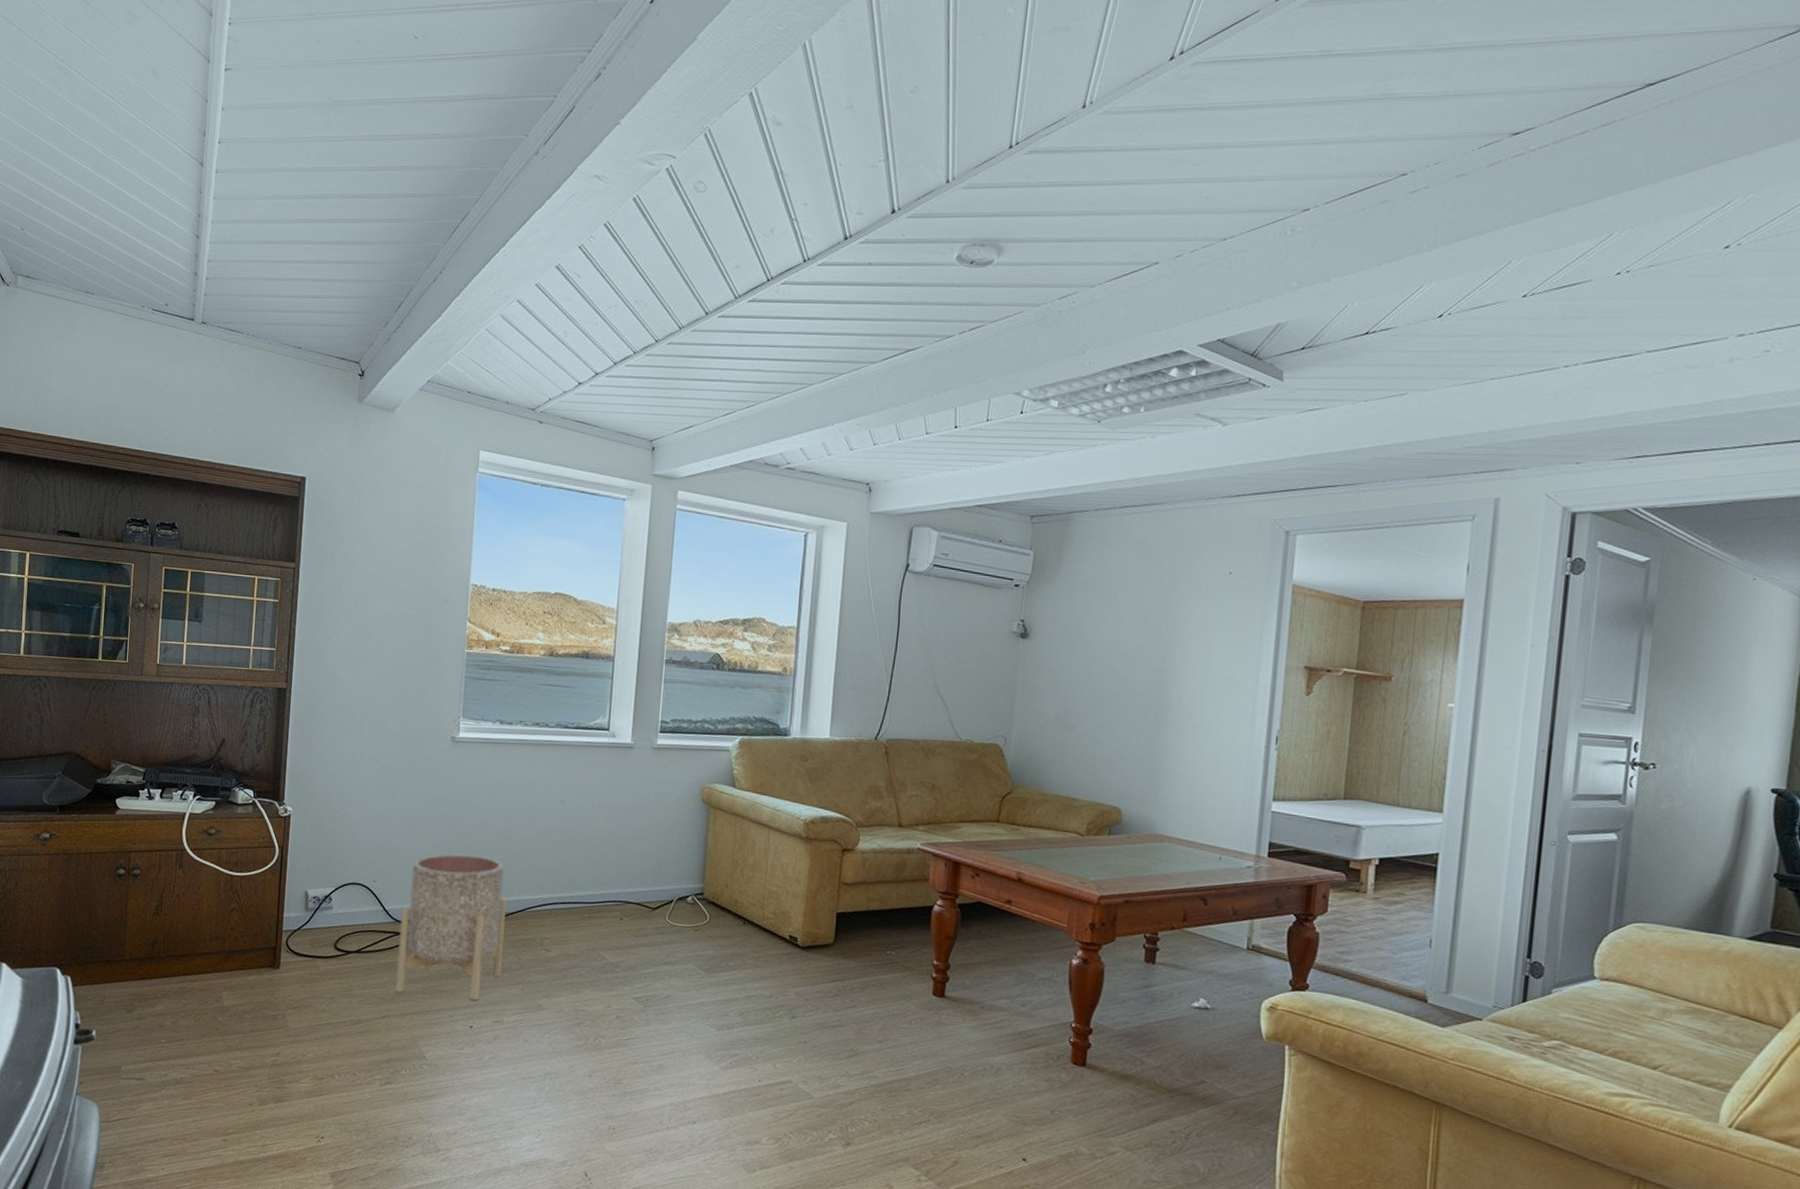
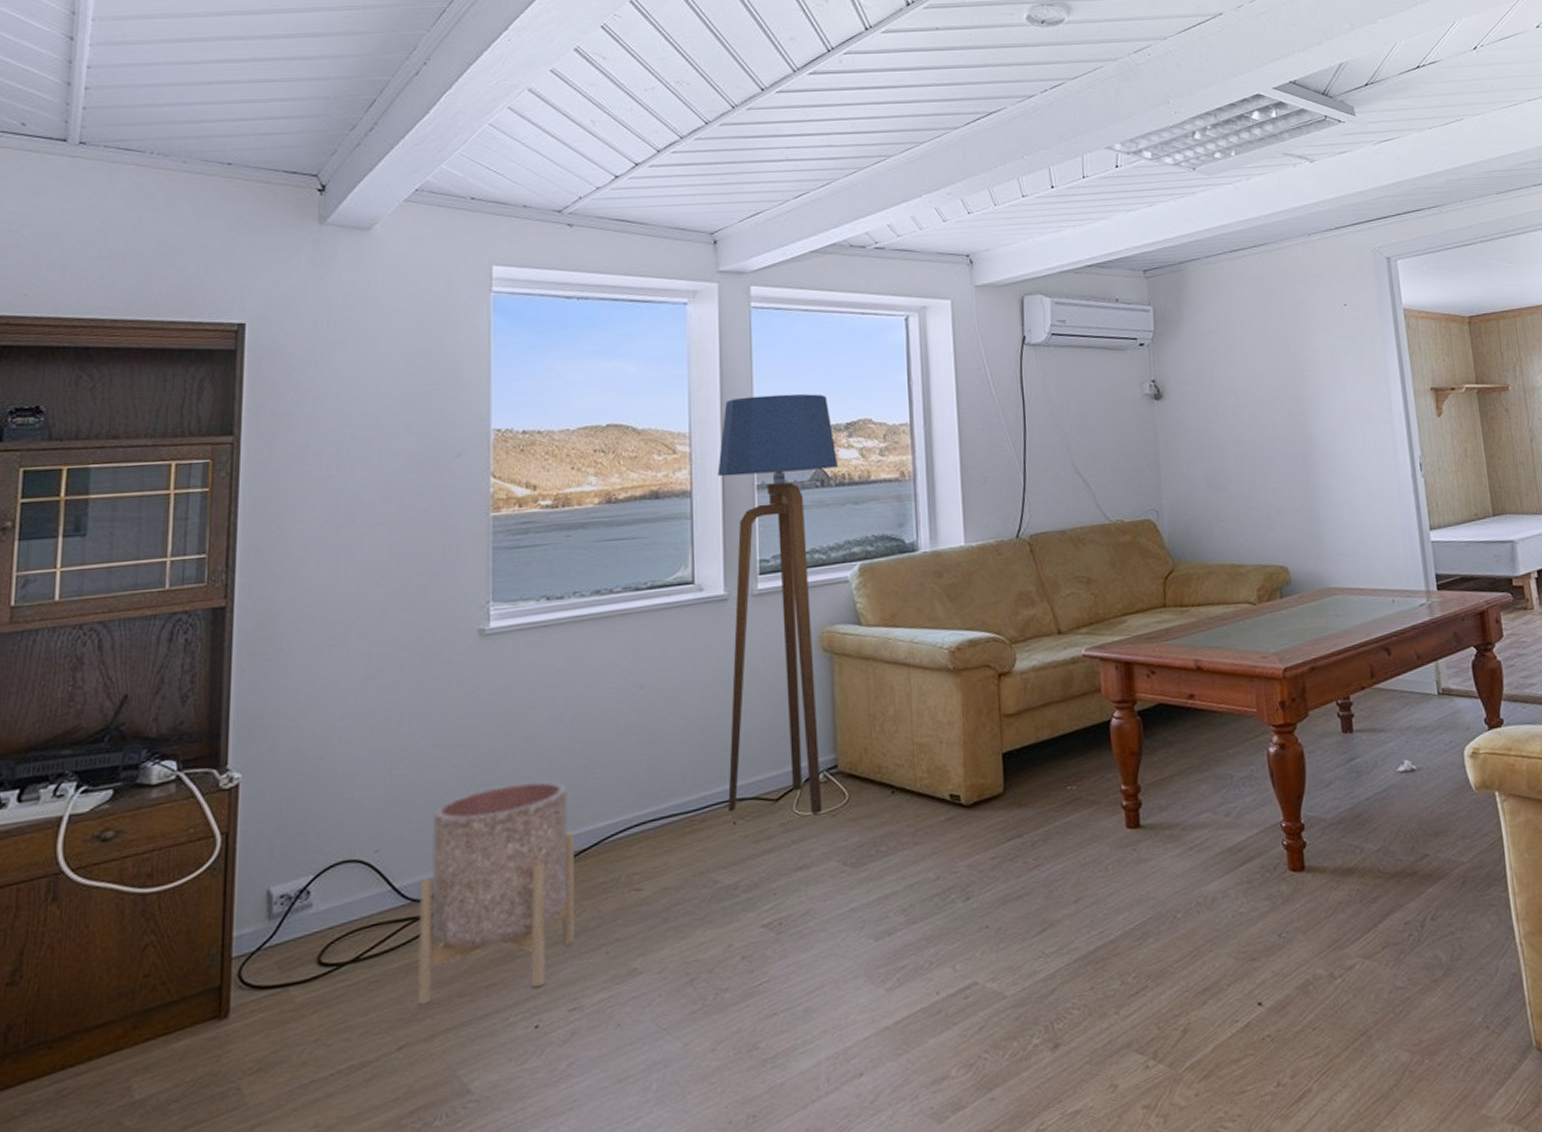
floor lamp: none [618,585,733,926] -> present [717,394,838,814]

